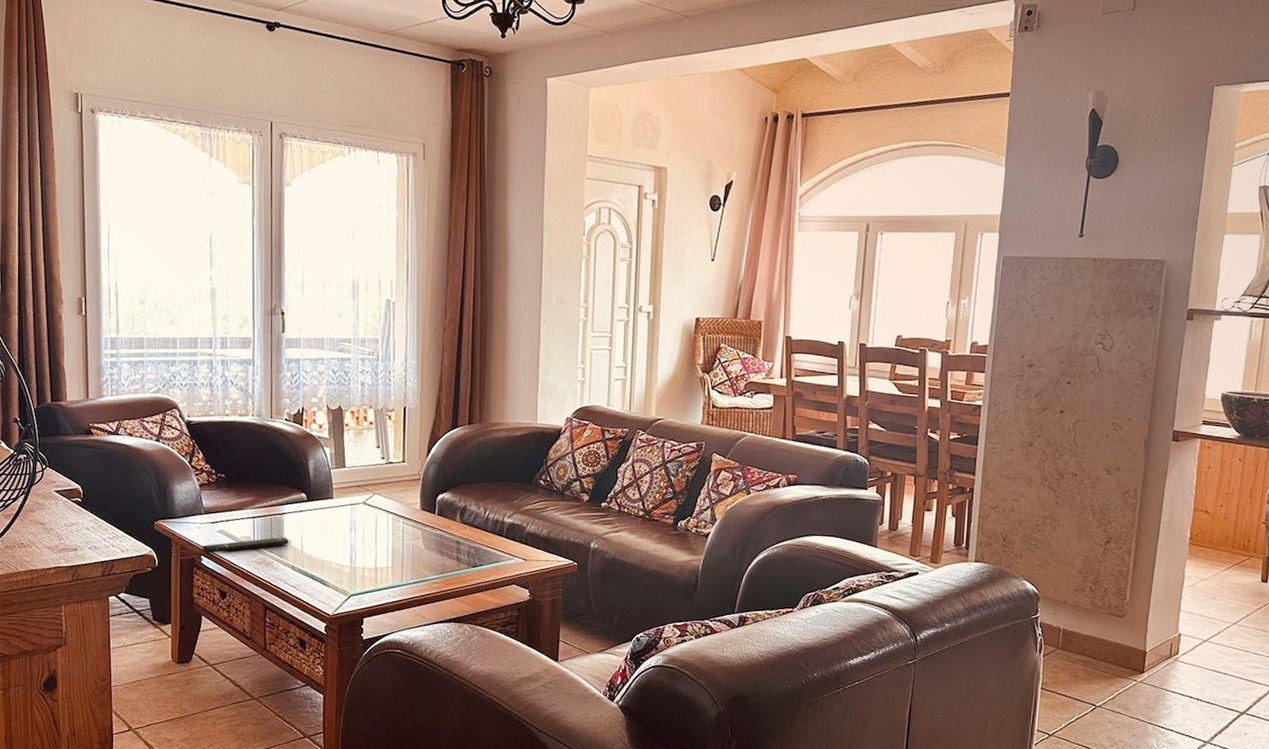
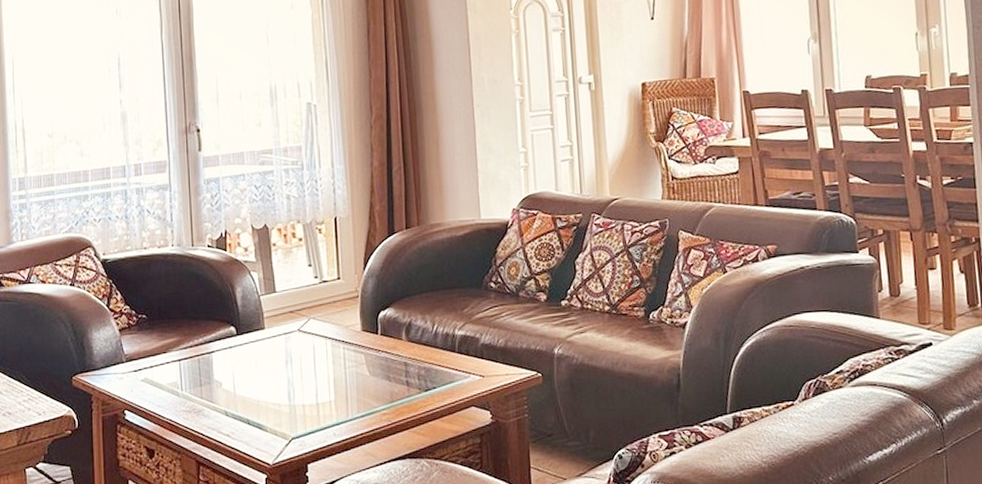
remote control: present [202,537,289,554] -> none [125,379,220,408]

